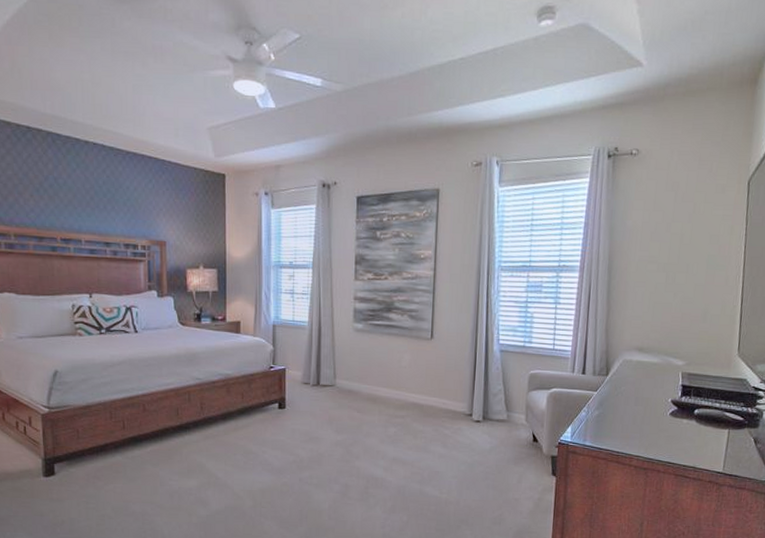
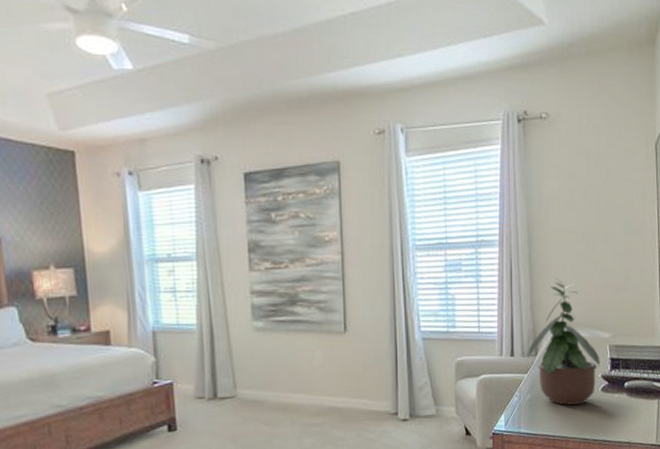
potted plant: none [599,305,672,425] -> present [528,278,601,405]

